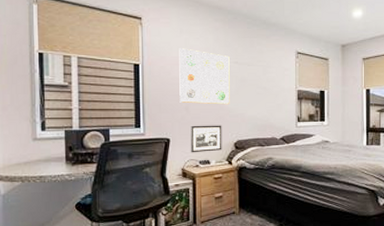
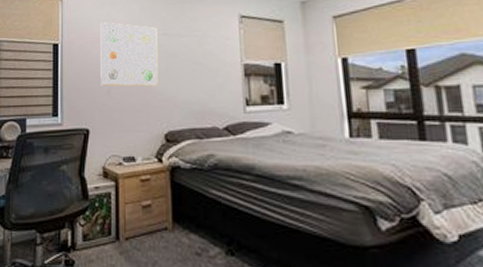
picture frame: present [190,125,222,153] -> none [112,112,150,148]

